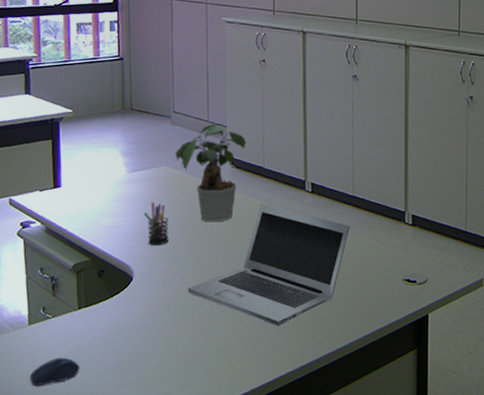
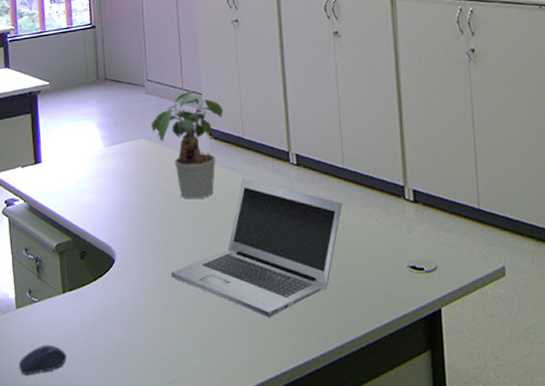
pen holder: present [143,202,169,246] -> none [122,178,149,225]

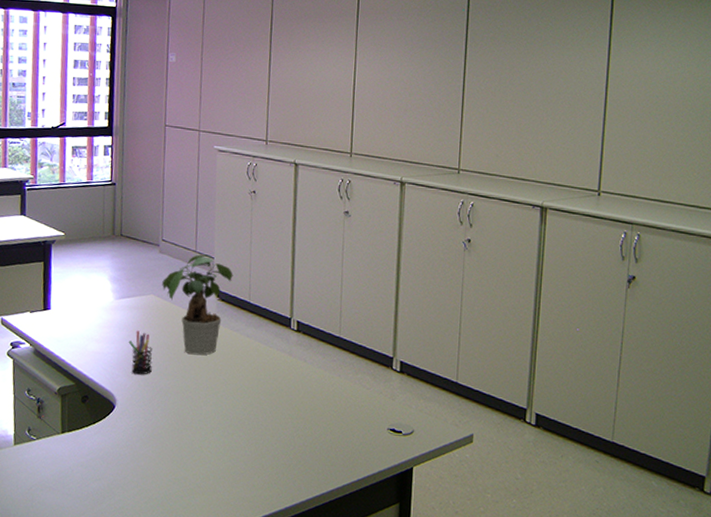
computer mouse: present [19,344,67,375] -> none [13,479,61,507]
pen holder: none [122,178,149,225] -> present [128,330,152,375]
laptop: present [172,179,342,319] -> none [169,339,335,468]

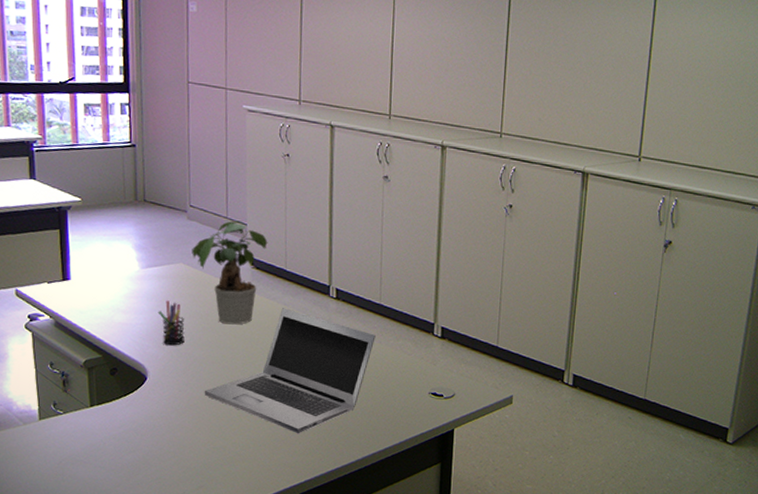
laptop: none [169,339,335,468] -> present [205,308,376,434]

